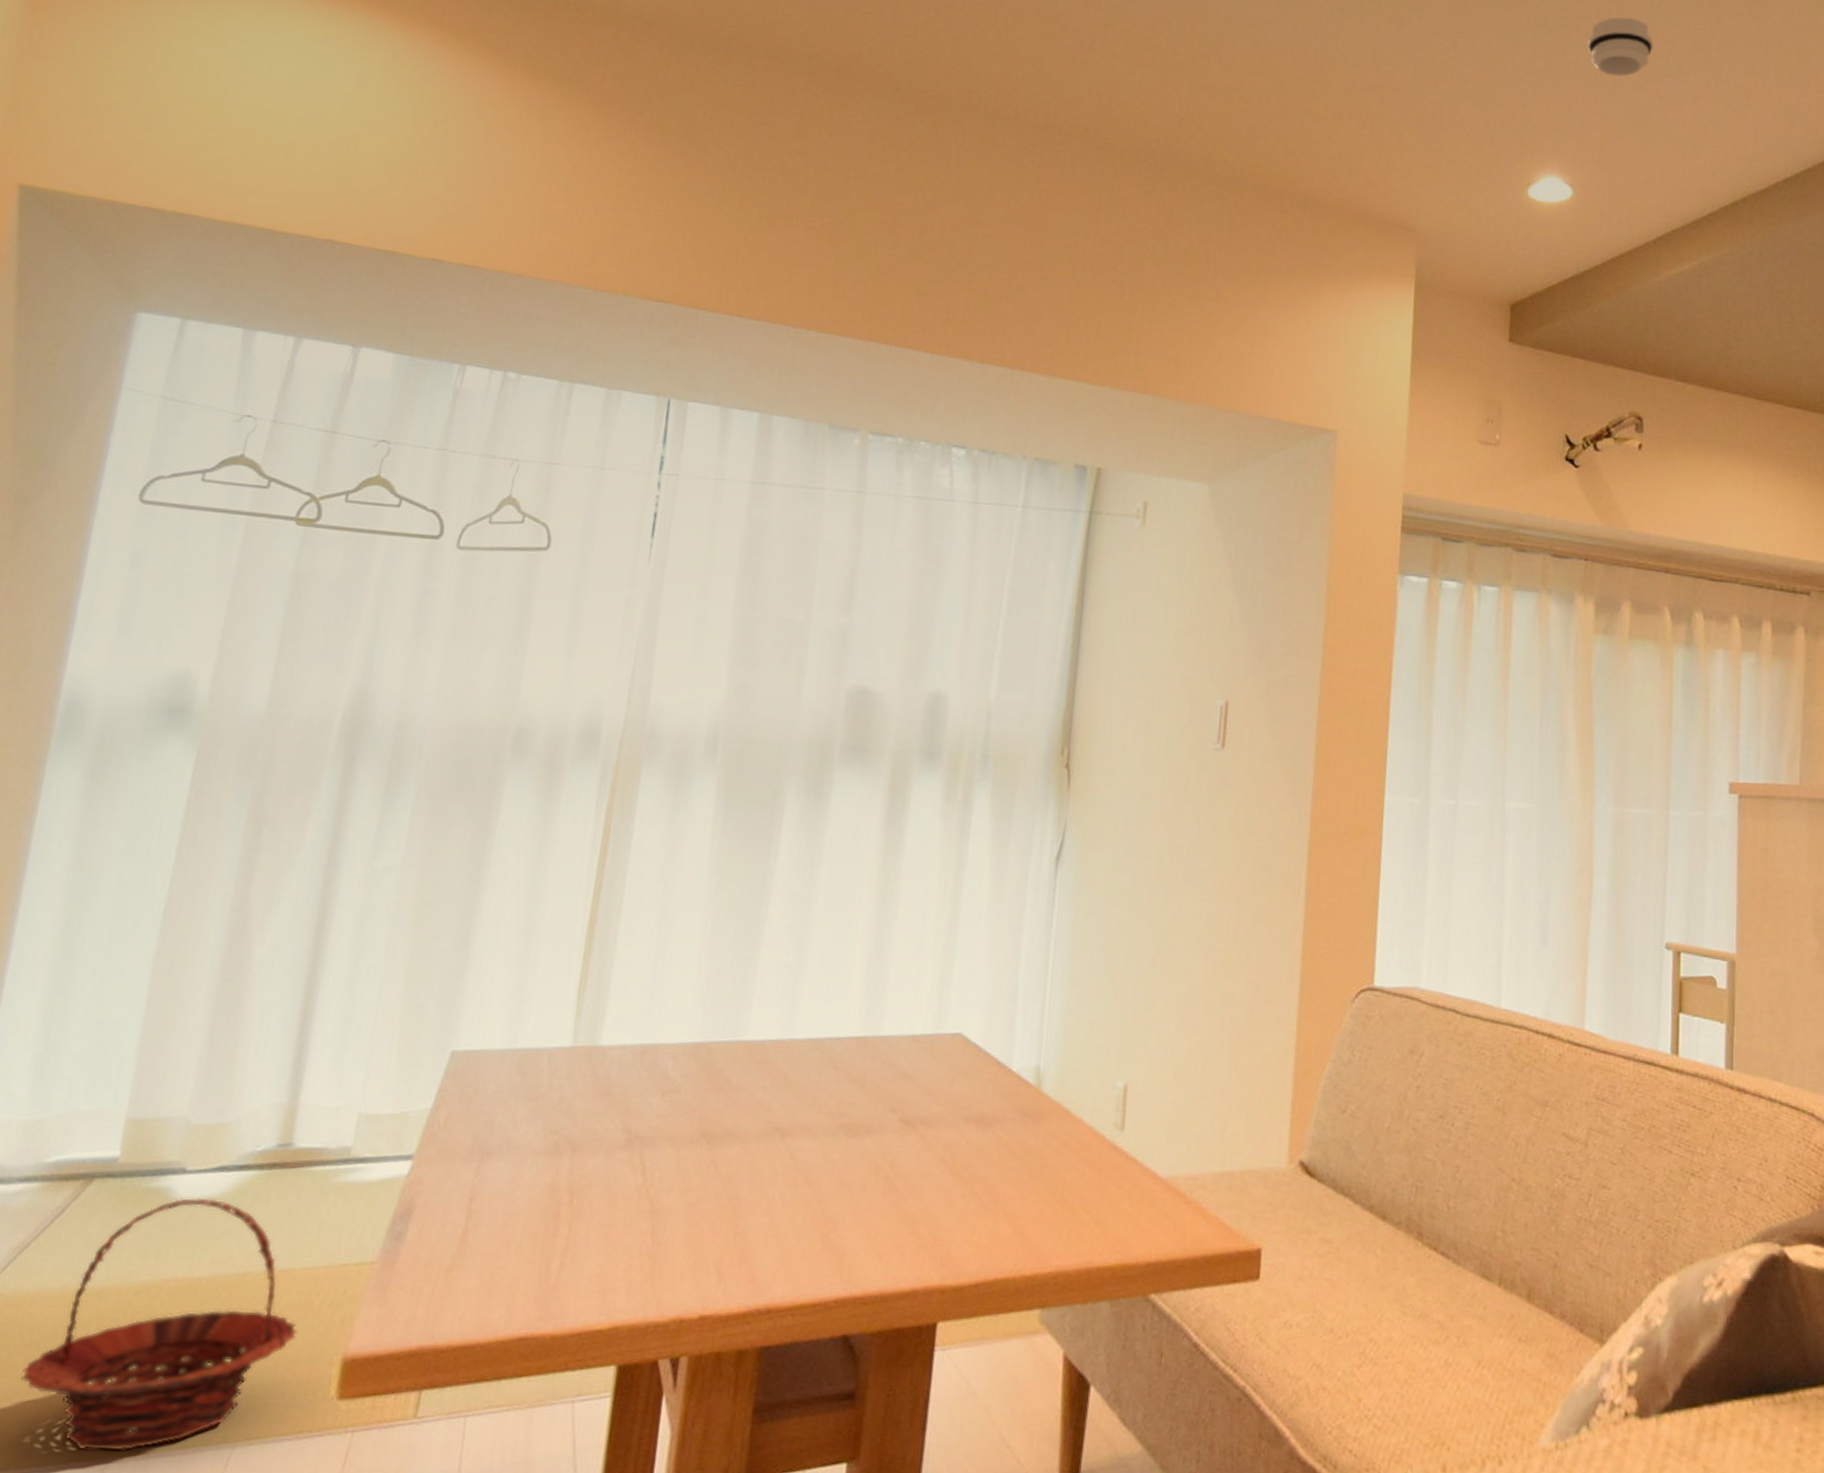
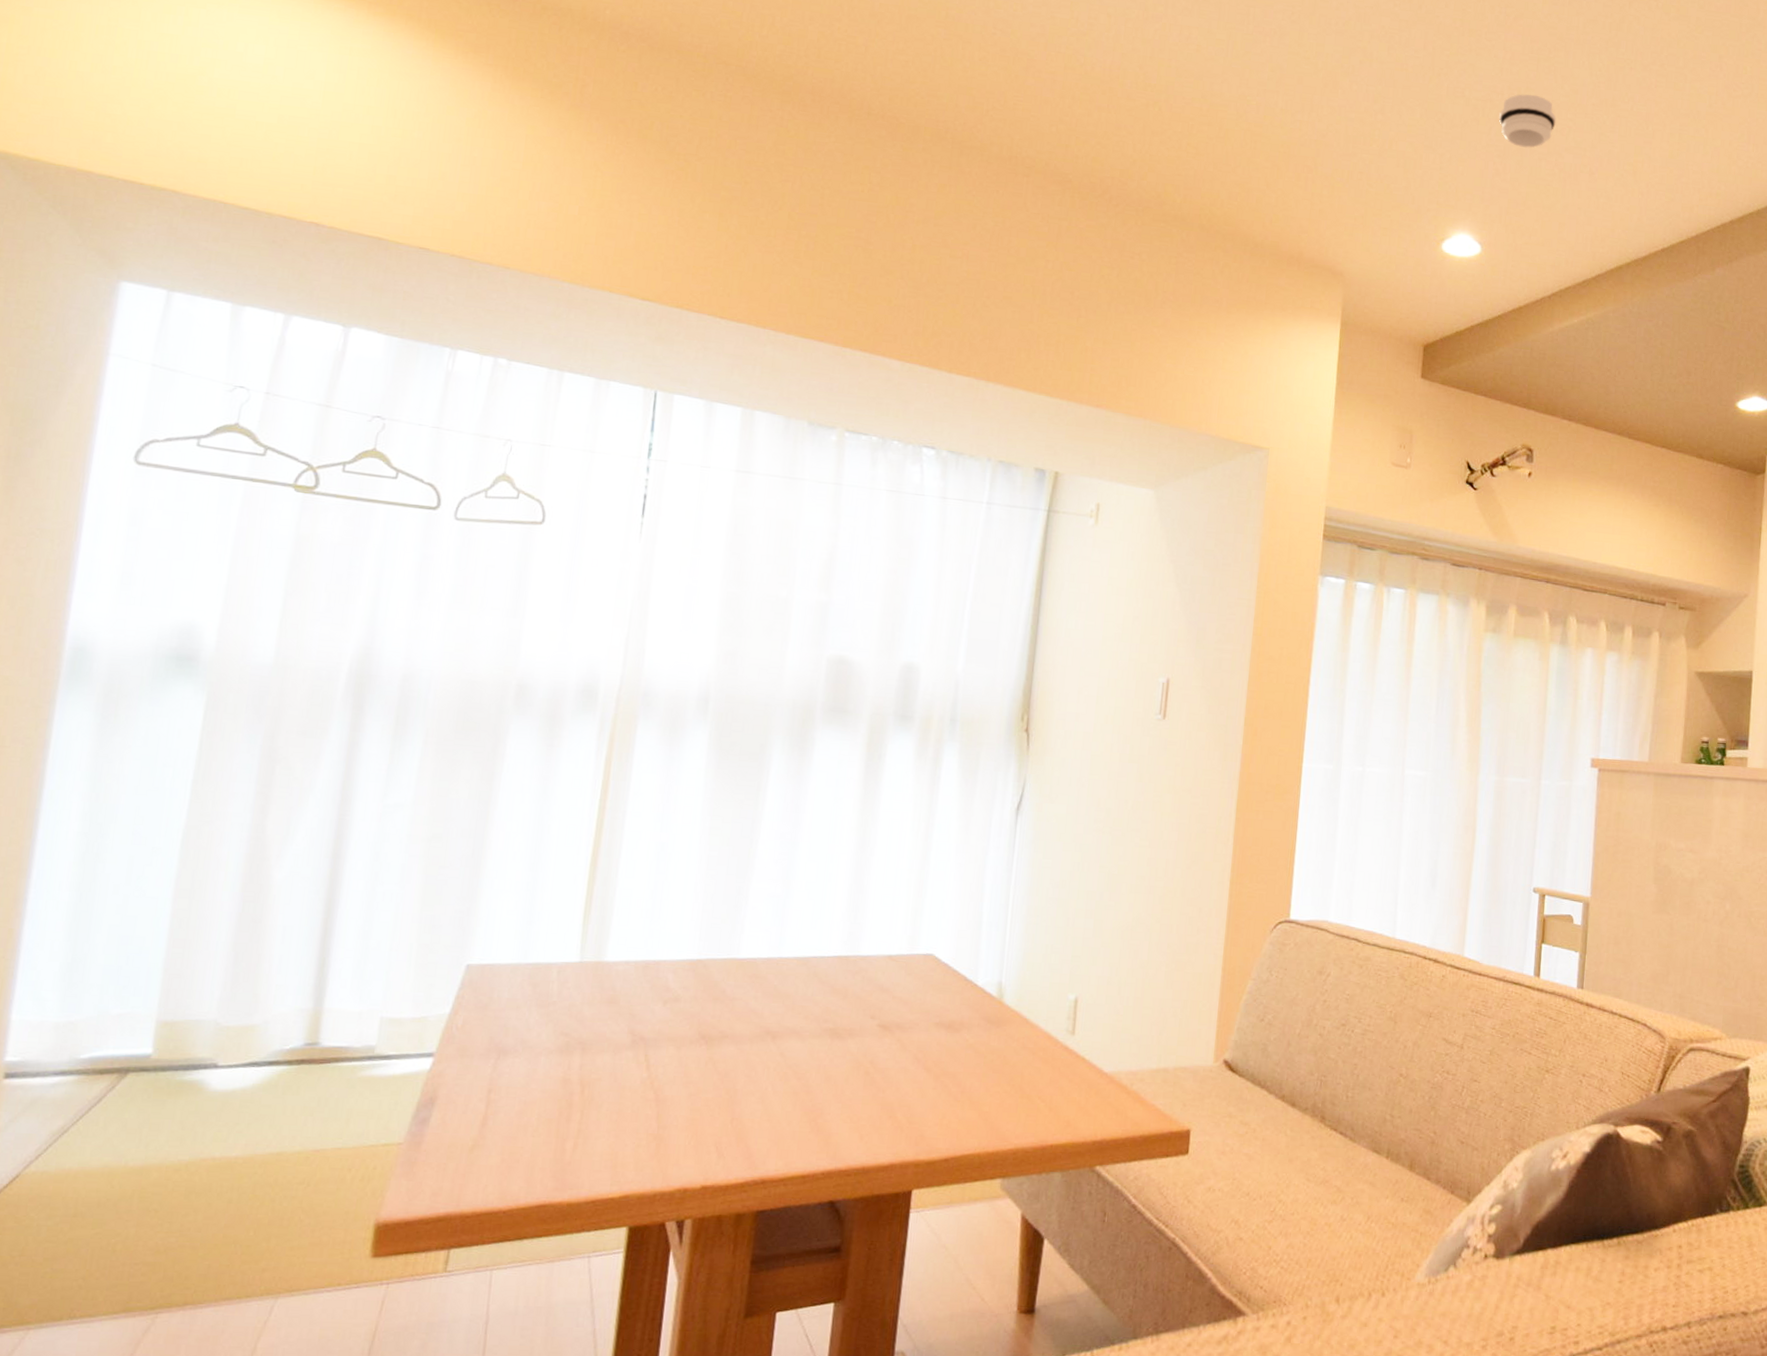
basket: present [21,1197,298,1452] -> none [69,1089,332,1303]

